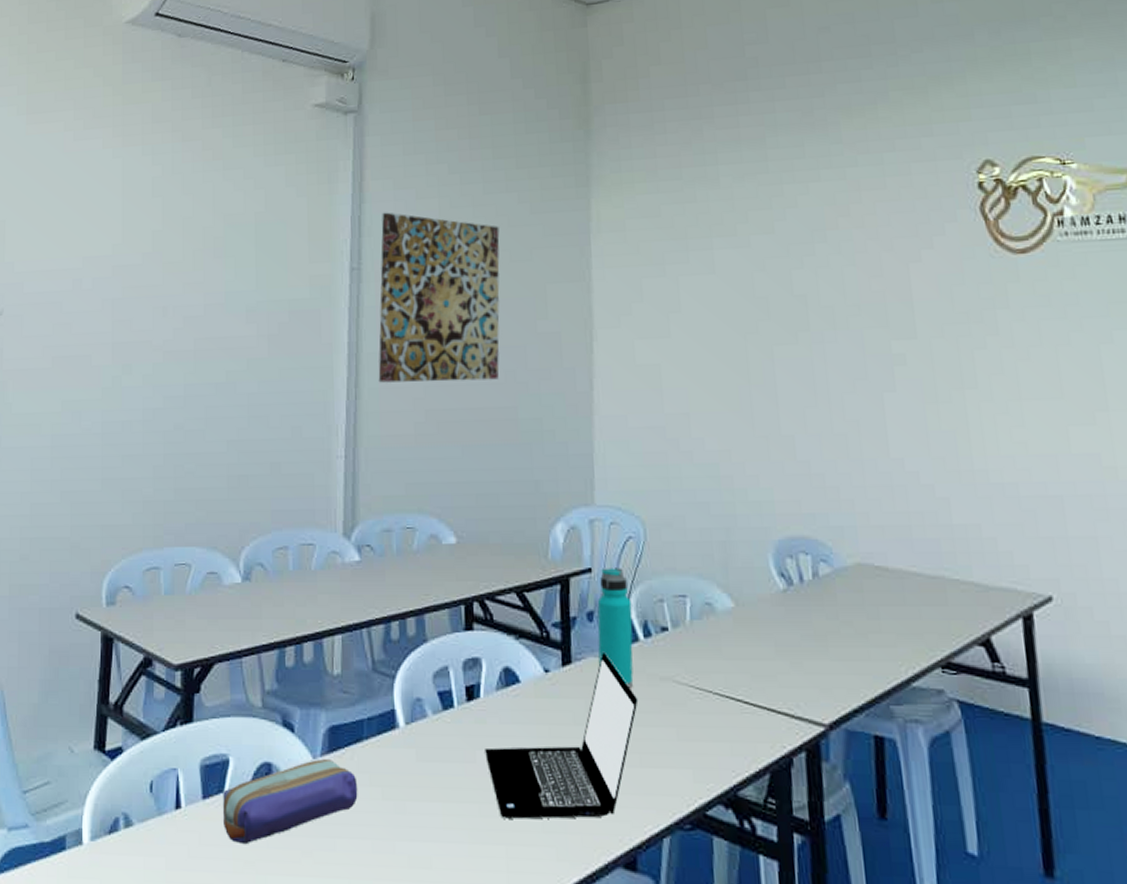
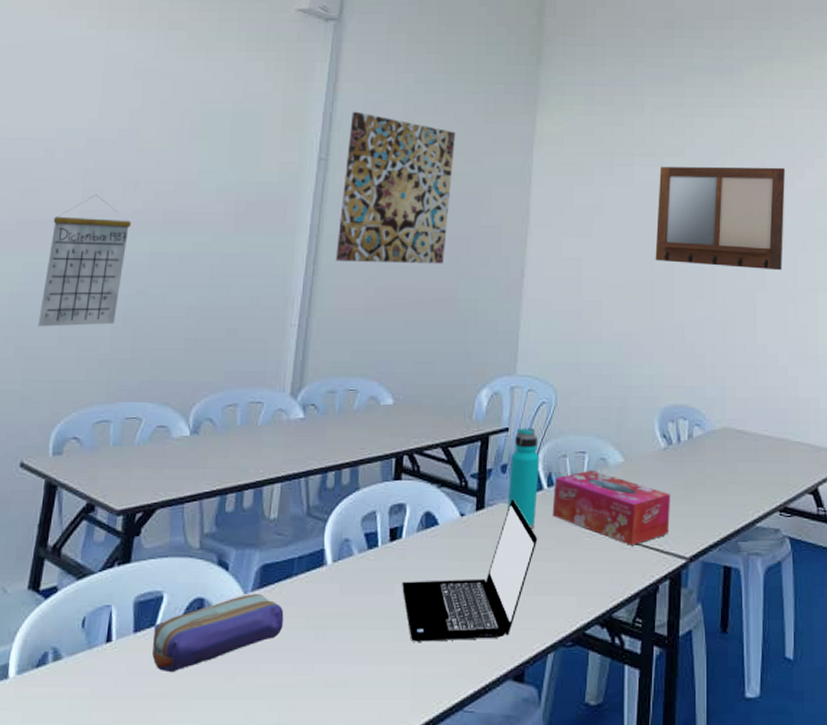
calendar: none [81,325,163,469] -> present [38,195,131,327]
tissue box: none [652,617,800,709] -> present [552,470,671,545]
writing board: none [746,237,915,366] -> present [655,167,786,271]

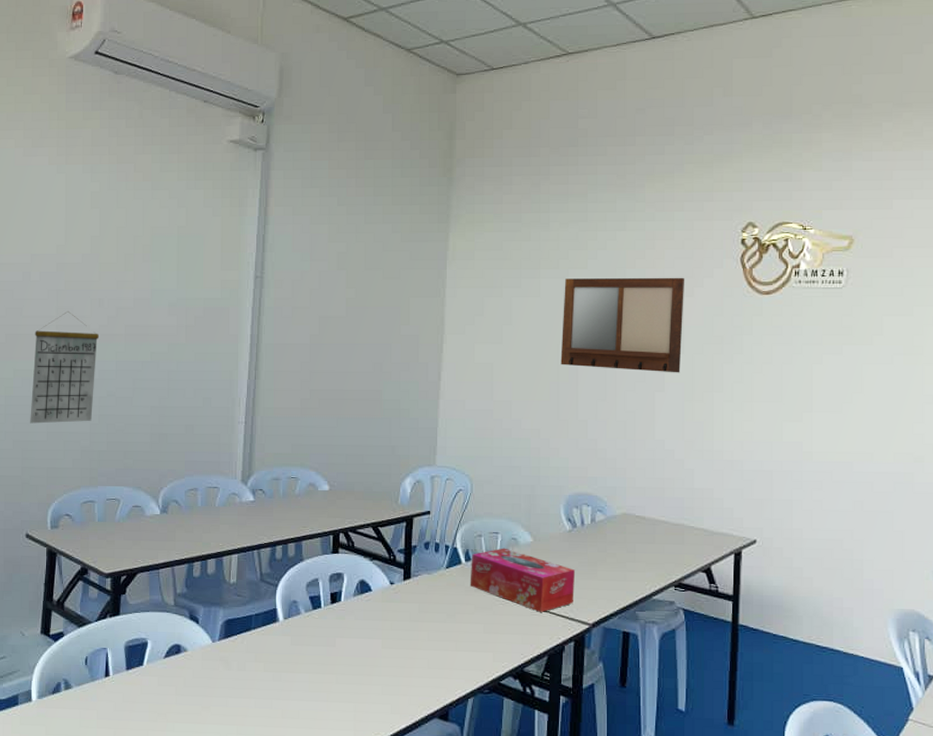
pencil case: present [152,594,284,673] -> none [142,643,246,702]
wall art: present [335,111,456,264] -> none [274,233,376,369]
laptop computer: present [402,498,538,642] -> none [343,570,458,686]
water bottle: present [507,428,540,529] -> none [430,511,458,597]

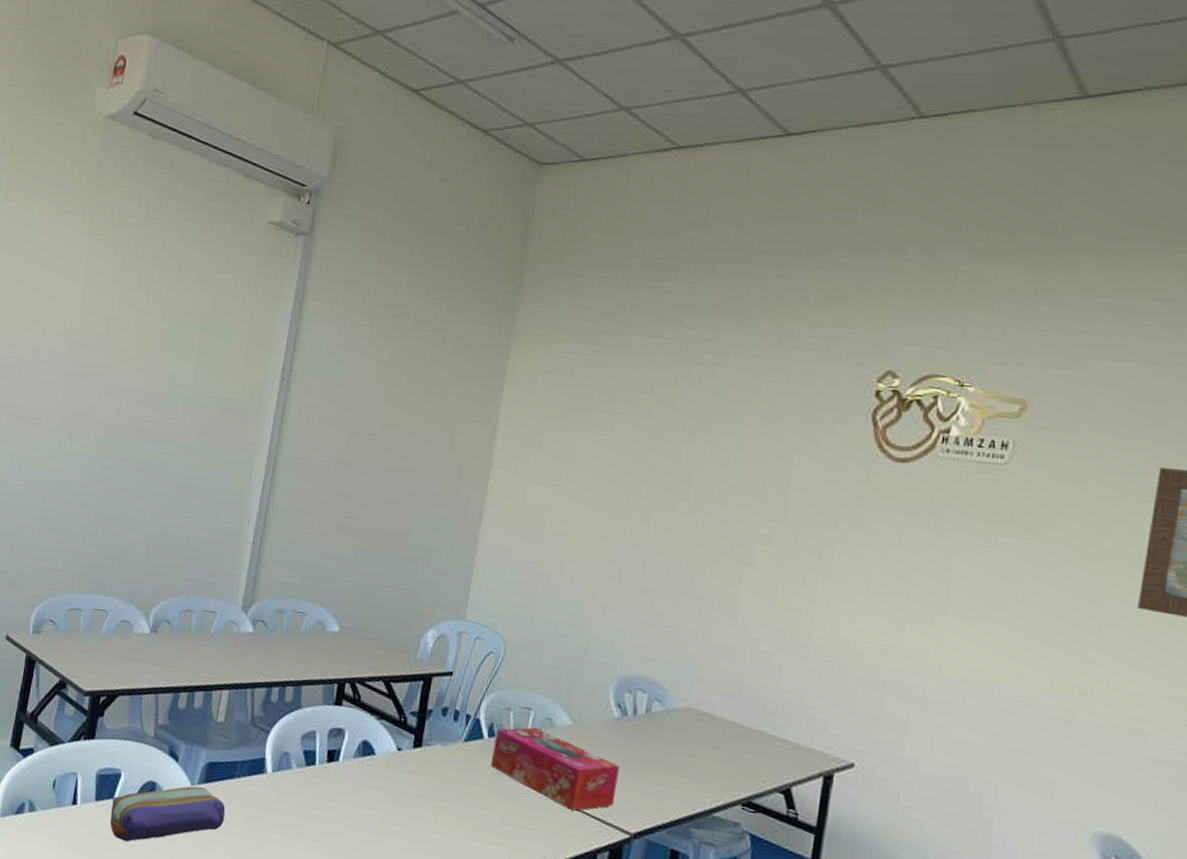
calendar: present [30,311,99,424] -> none [23,397,105,521]
pencil case: none [142,643,246,702] -> present [110,786,226,842]
writing board: present [560,277,685,373] -> none [628,417,797,547]

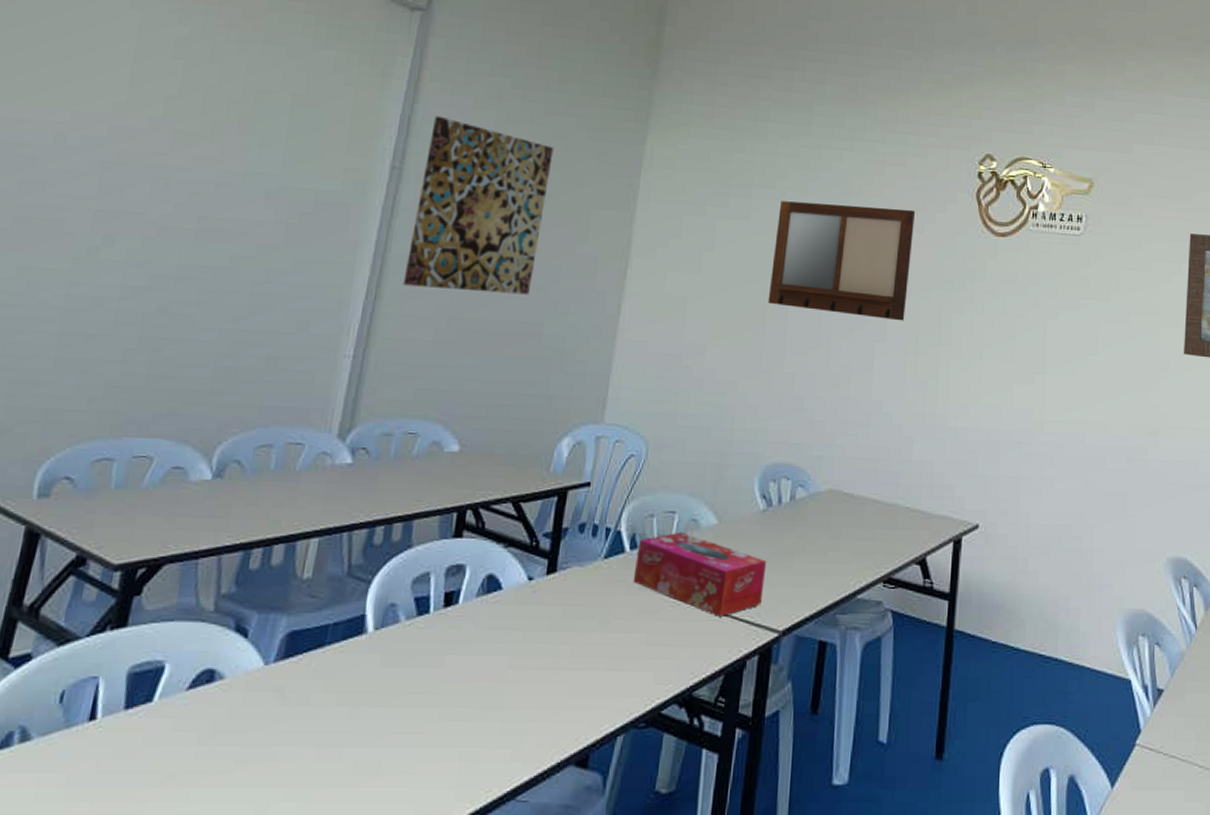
pencil case: present [110,786,226,842] -> none [146,666,312,757]
wall art: none [292,332,422,498] -> present [403,115,554,295]
writing board: none [628,417,797,547] -> present [768,201,916,321]

